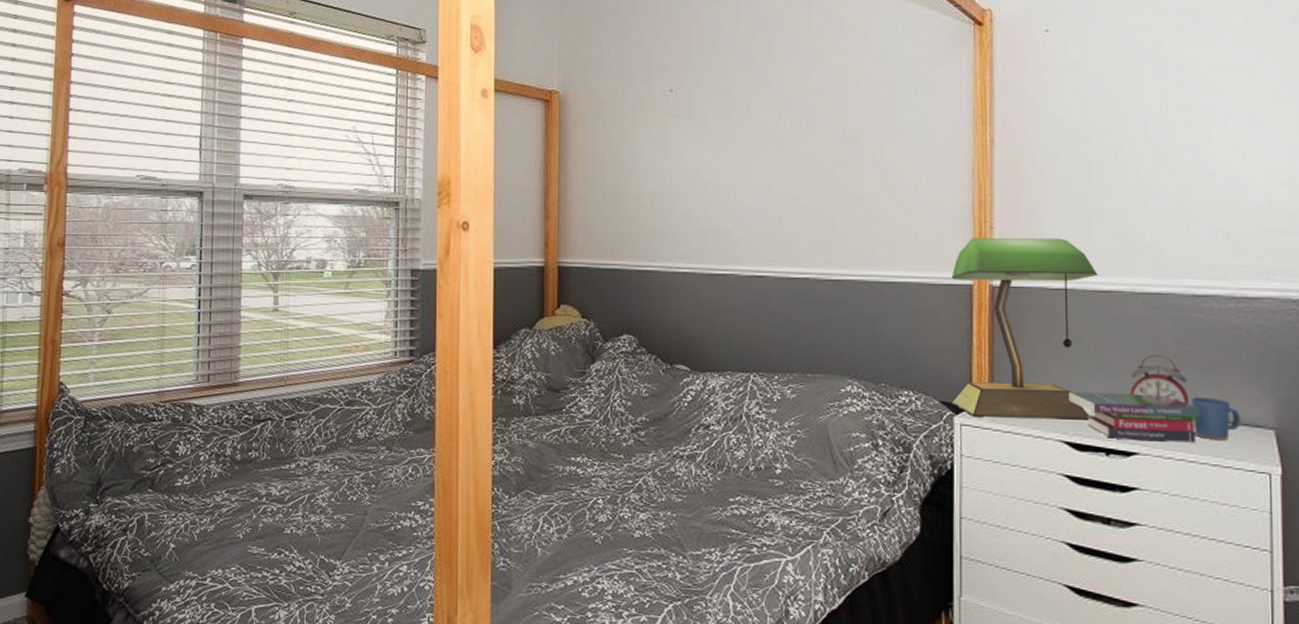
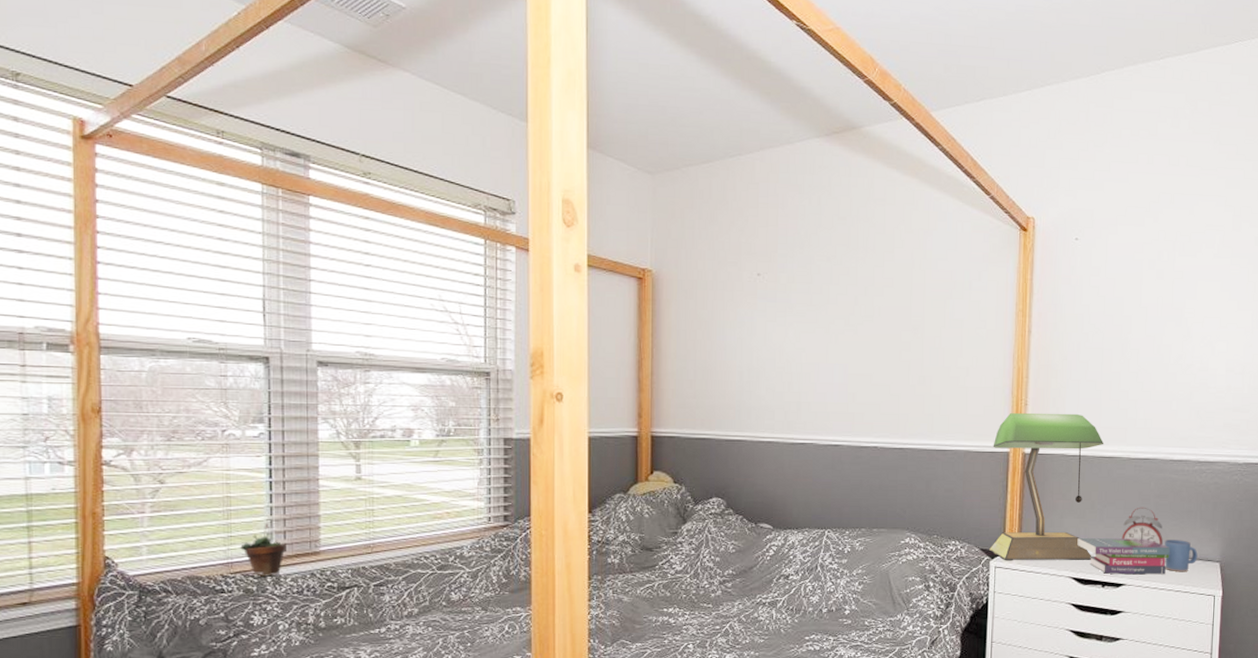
succulent plant: none [171,353,210,407] -> present [240,523,286,577]

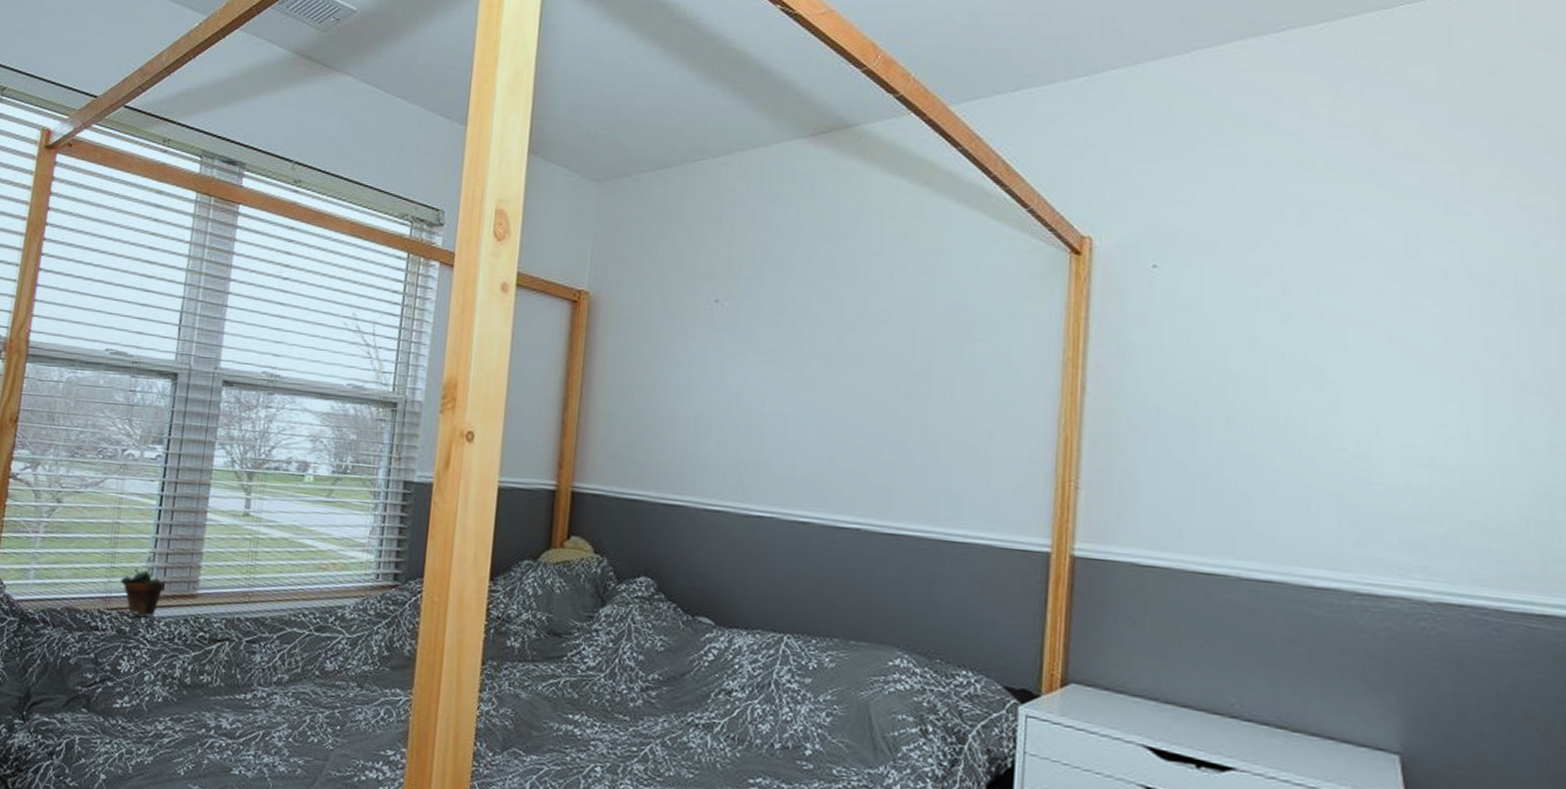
table lamp: present [988,413,1104,560] -> none [1016,498,1199,724]
books: present [1077,538,1170,575] -> none [1156,689,1311,762]
alarm clock: present [1121,507,1163,545] -> none [1228,652,1299,716]
mug: present [1165,540,1198,571] -> none [1302,708,1360,762]

